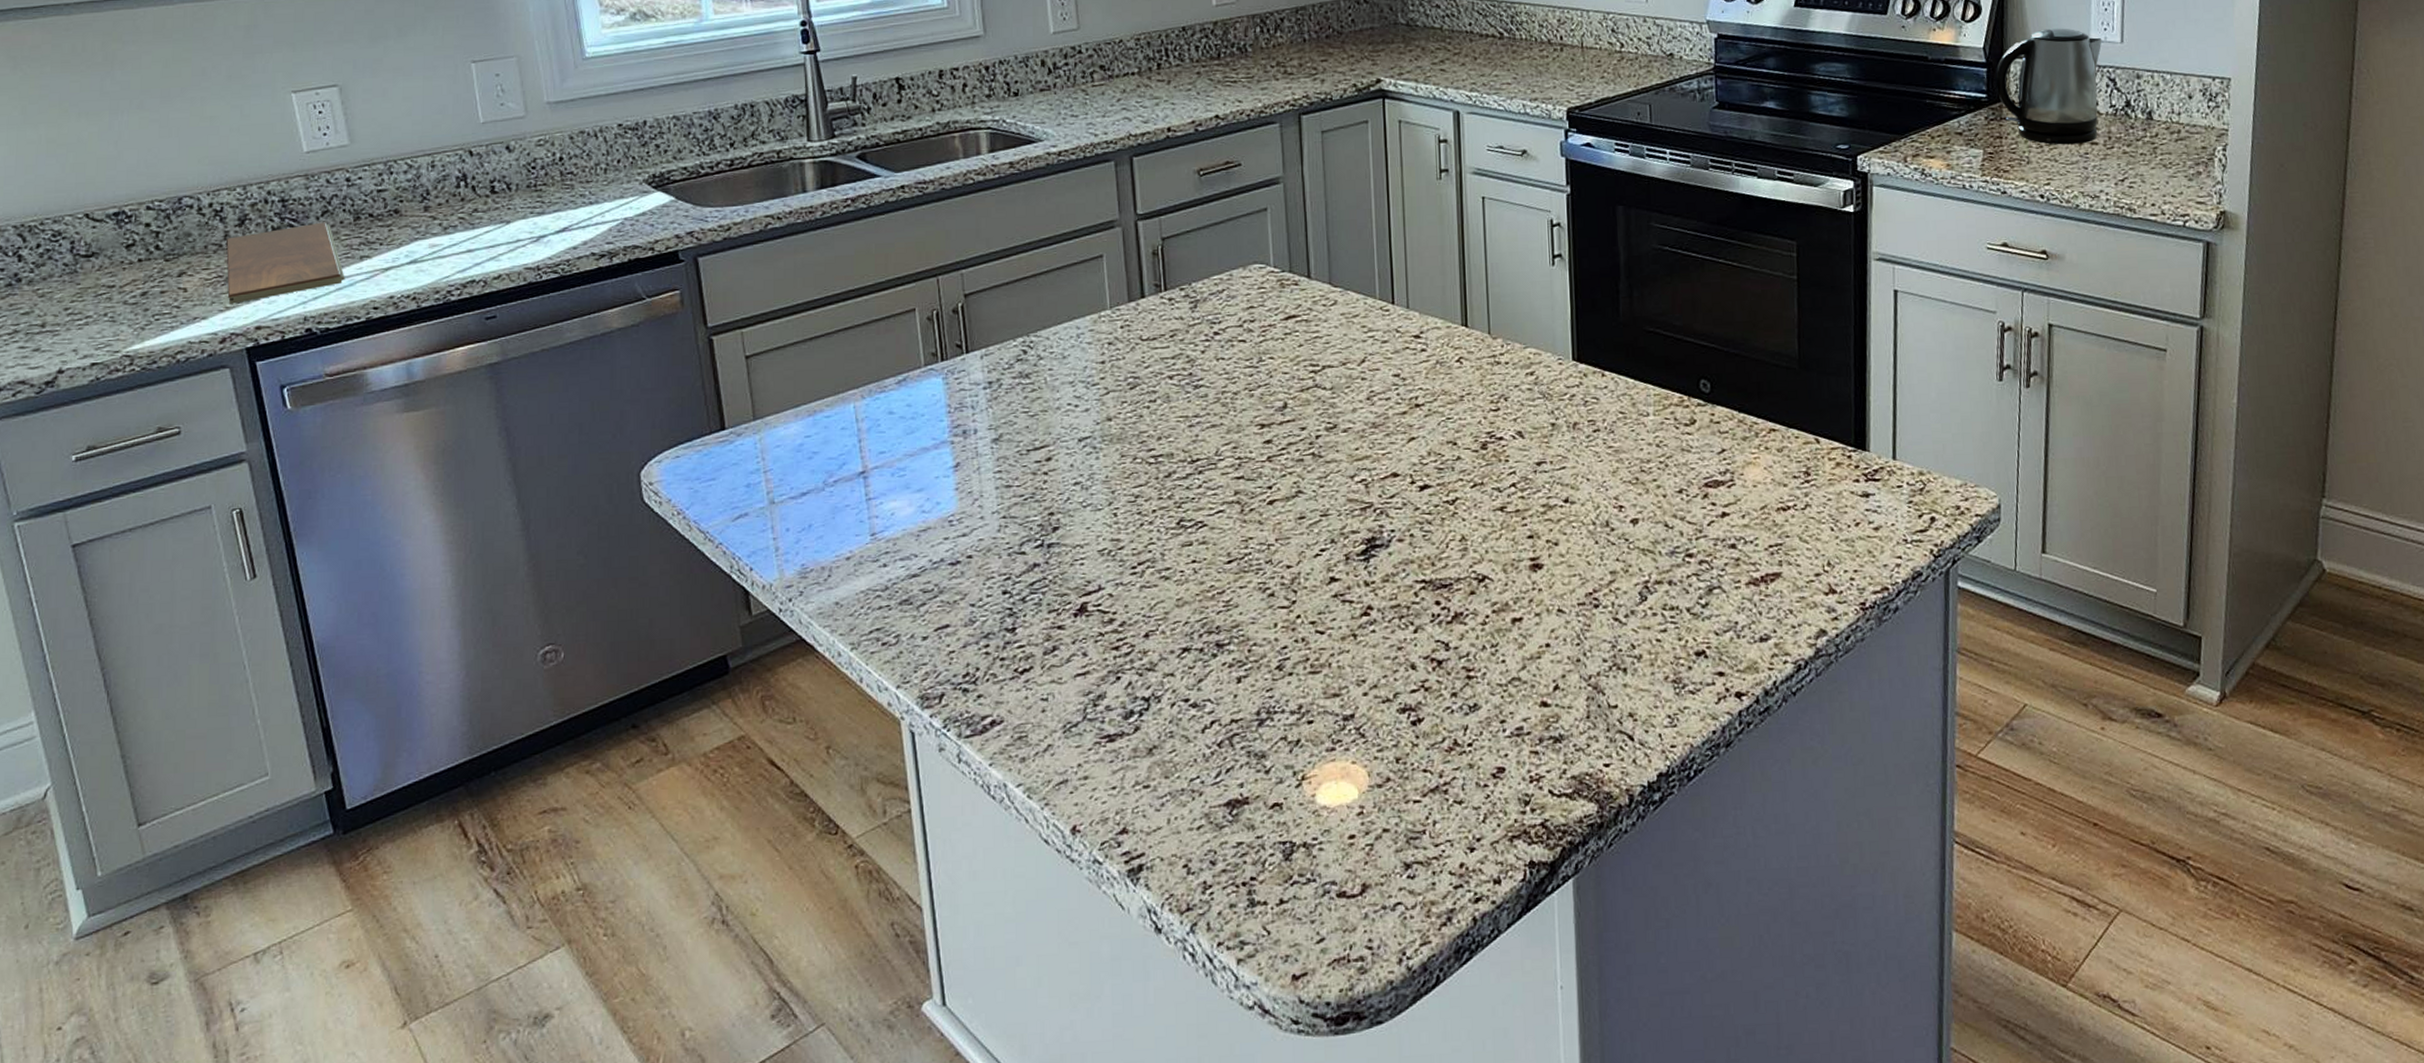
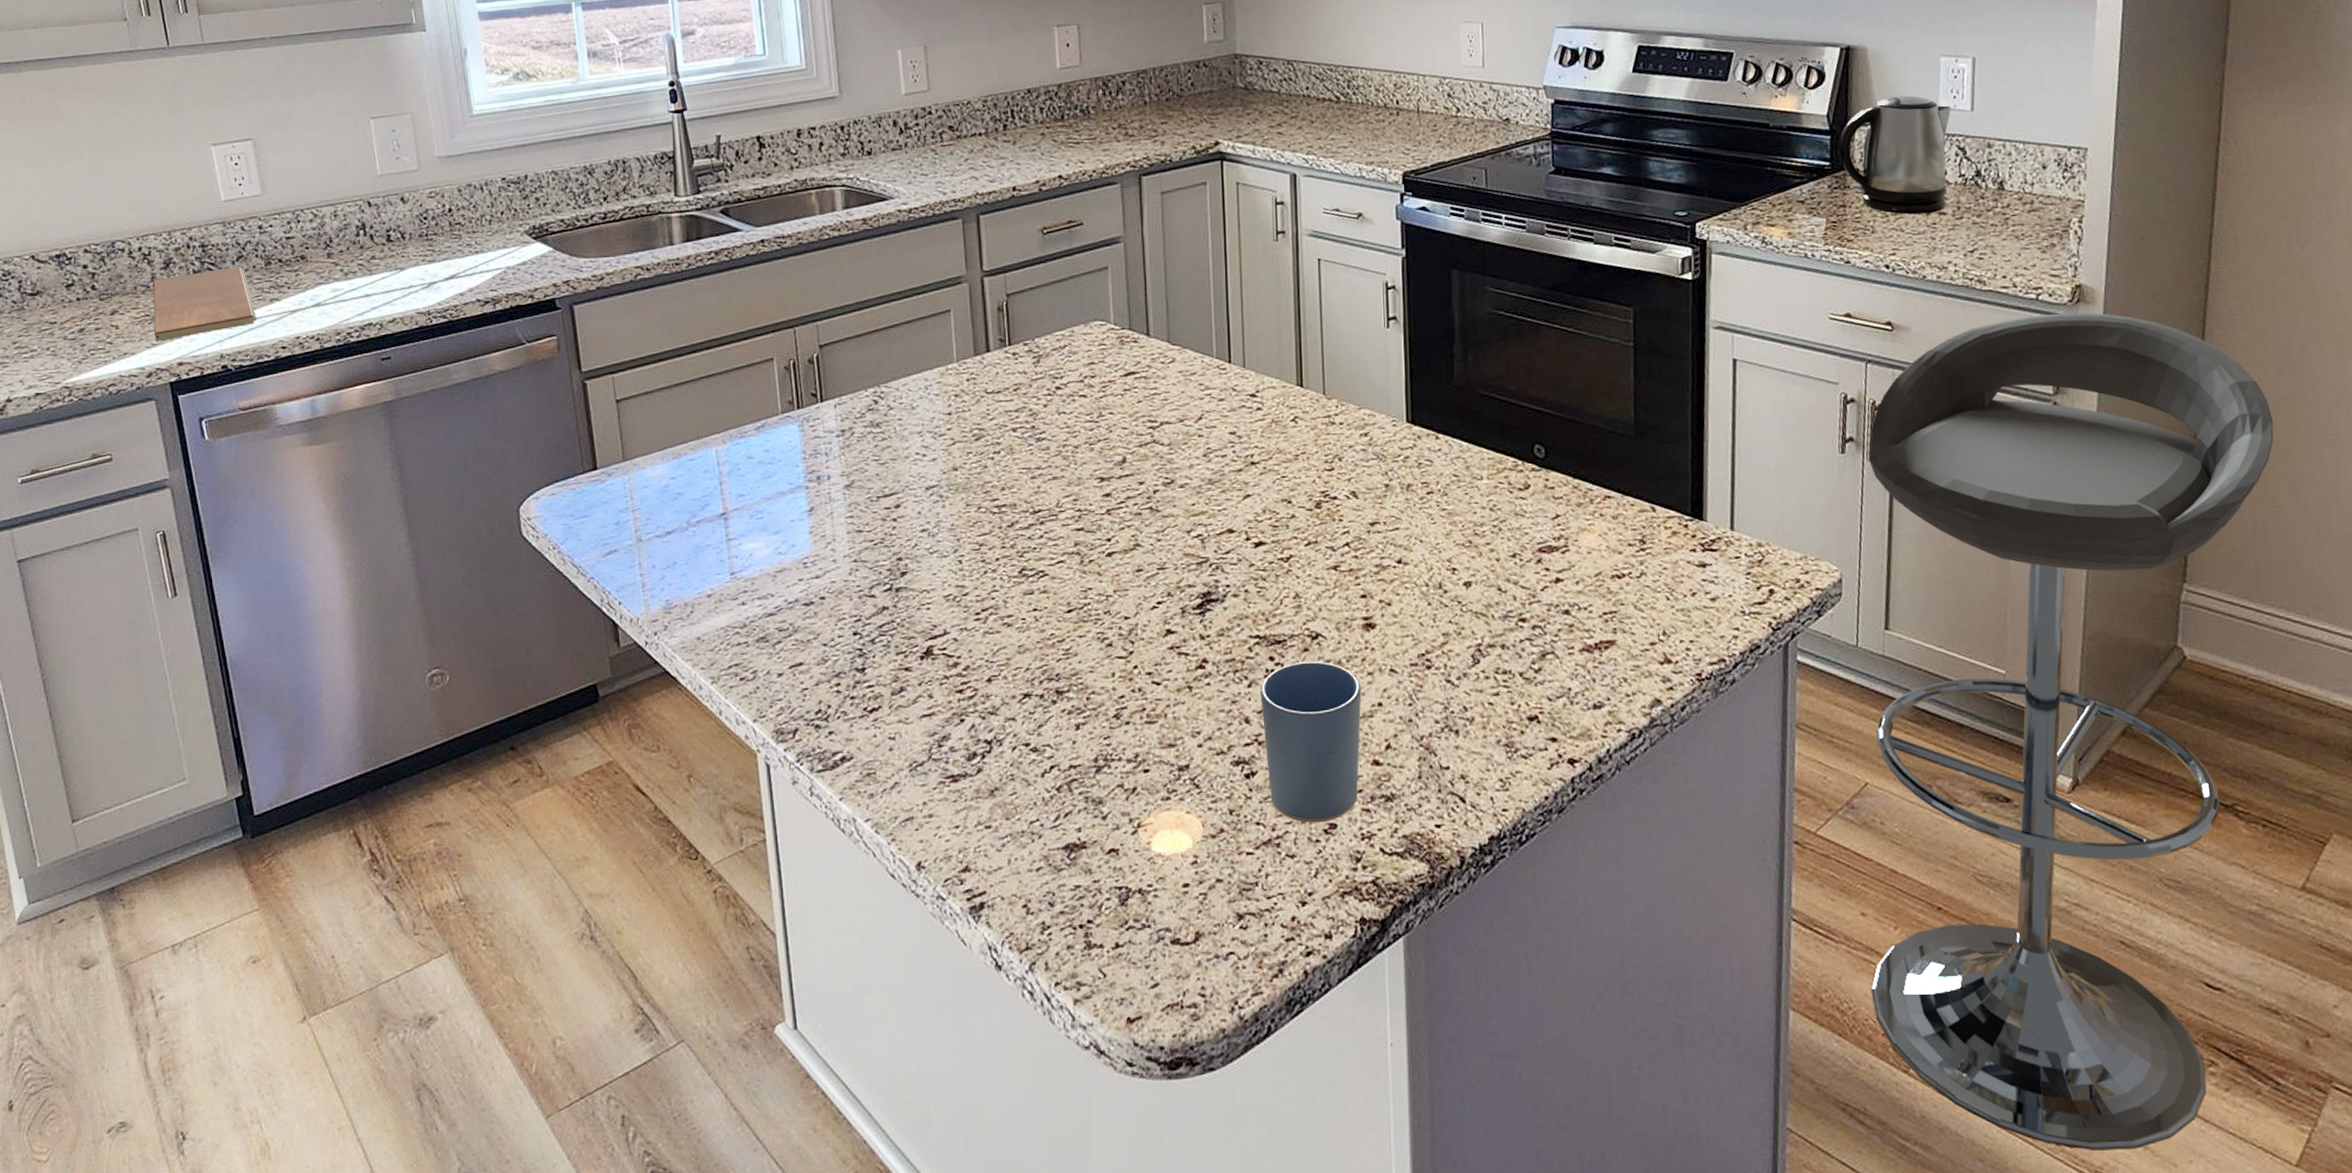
mug: none [1426,604,1529,768] -> present [1260,662,1362,823]
bar stool: none [2025,238,2405,1053] -> present [1869,312,2274,1150]

